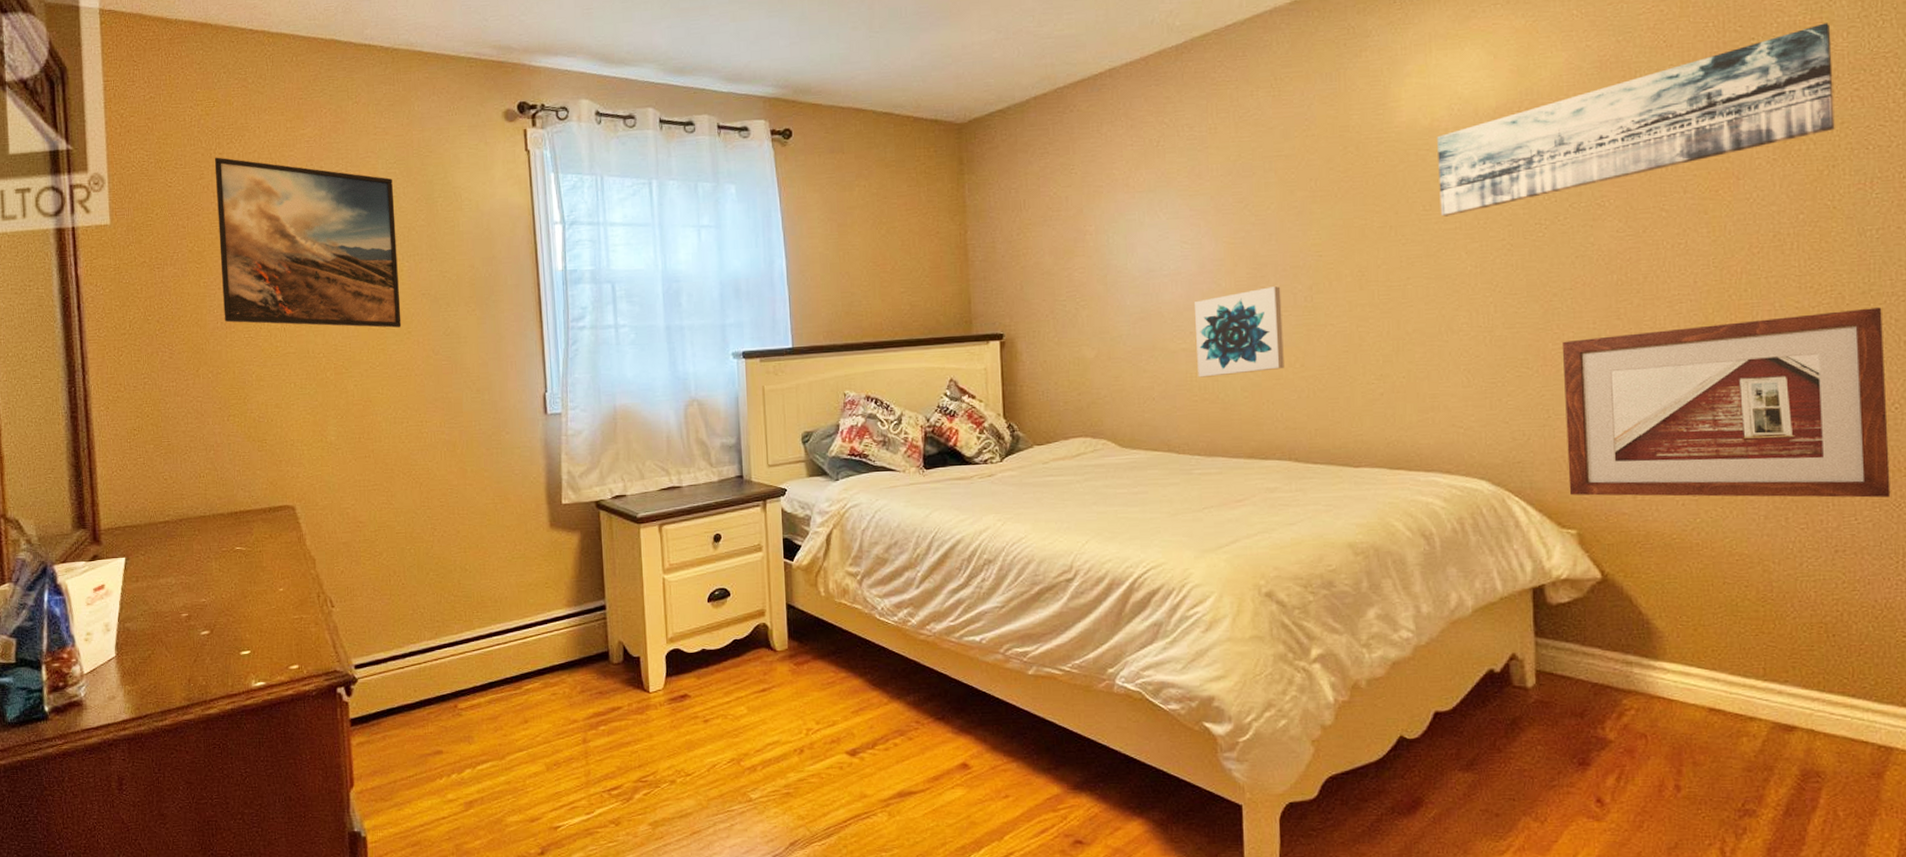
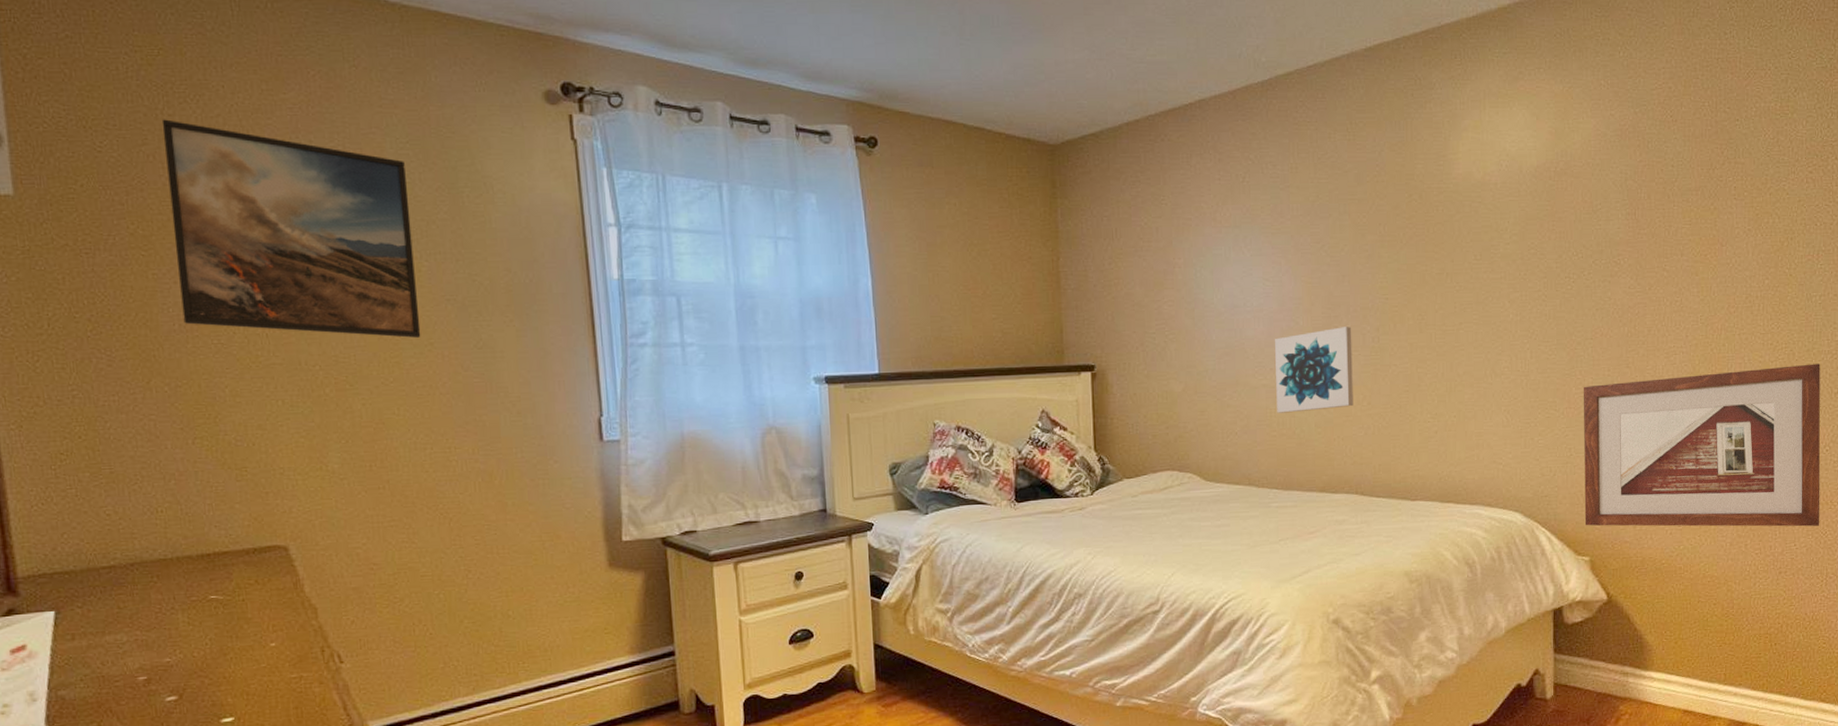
wall art: present [1437,23,1835,217] -> none [1488,111,1795,267]

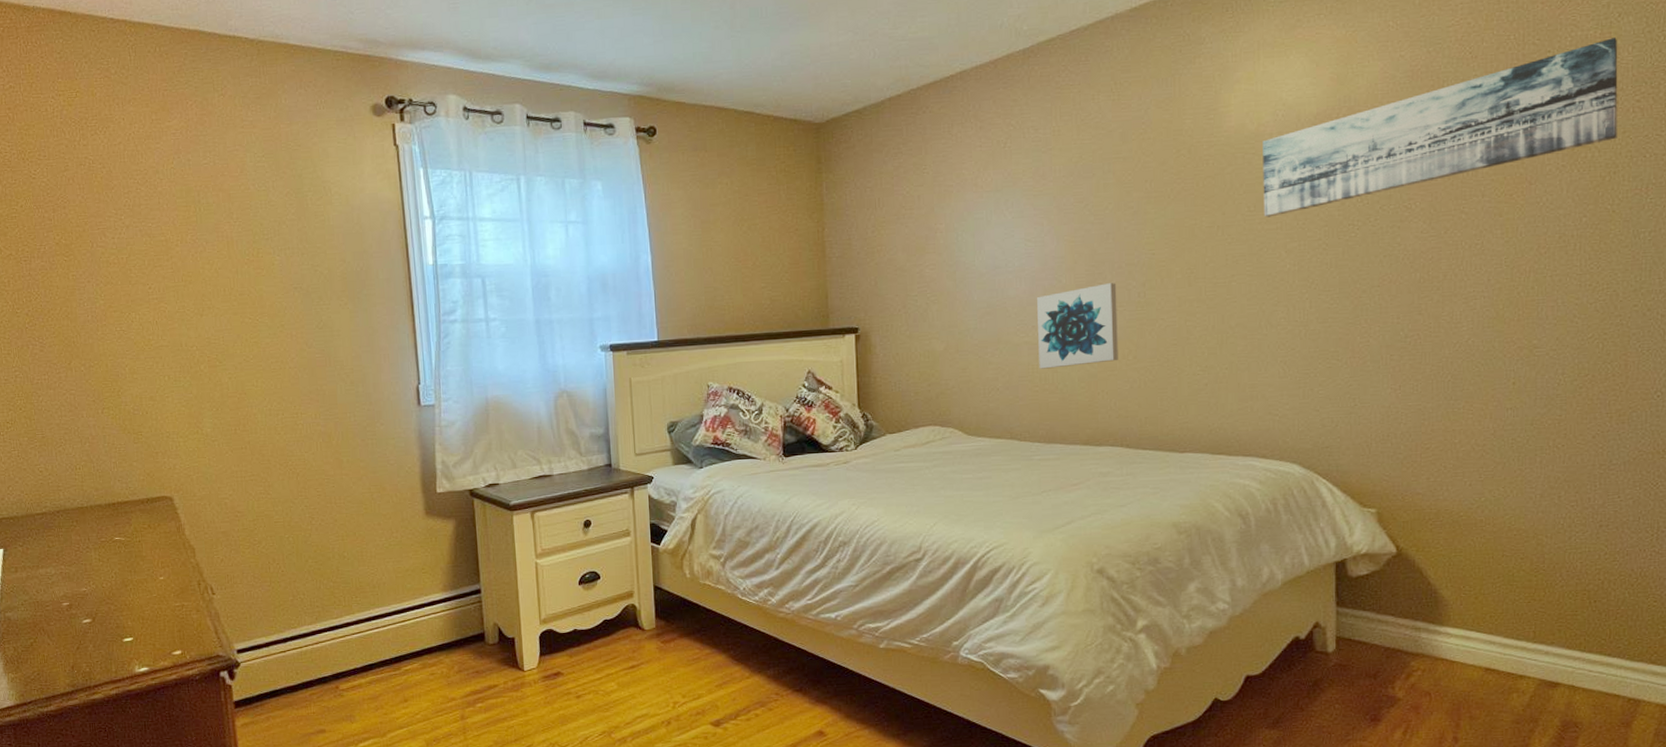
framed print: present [161,119,421,338] -> none [78,149,274,321]
wall art: none [1488,111,1795,267] -> present [1262,37,1618,217]
picture frame: present [1584,363,1821,527] -> none [1370,304,1651,478]

